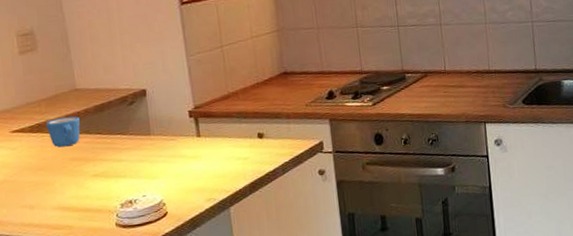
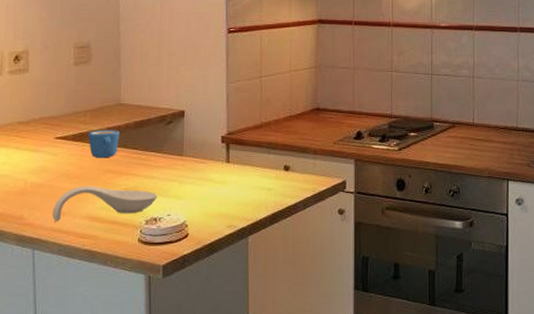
spoon rest: none [20,174,130,217] -> present [52,186,157,222]

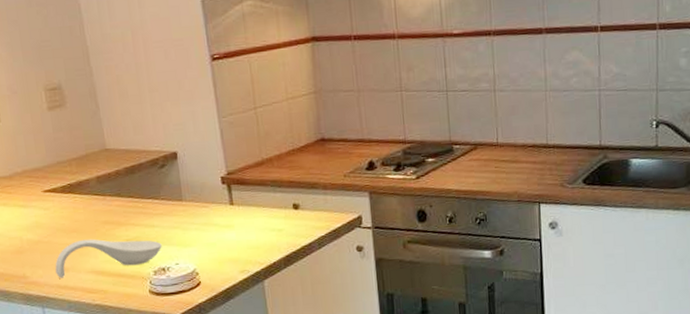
mug: present [88,130,119,158] -> none [77,178,112,210]

